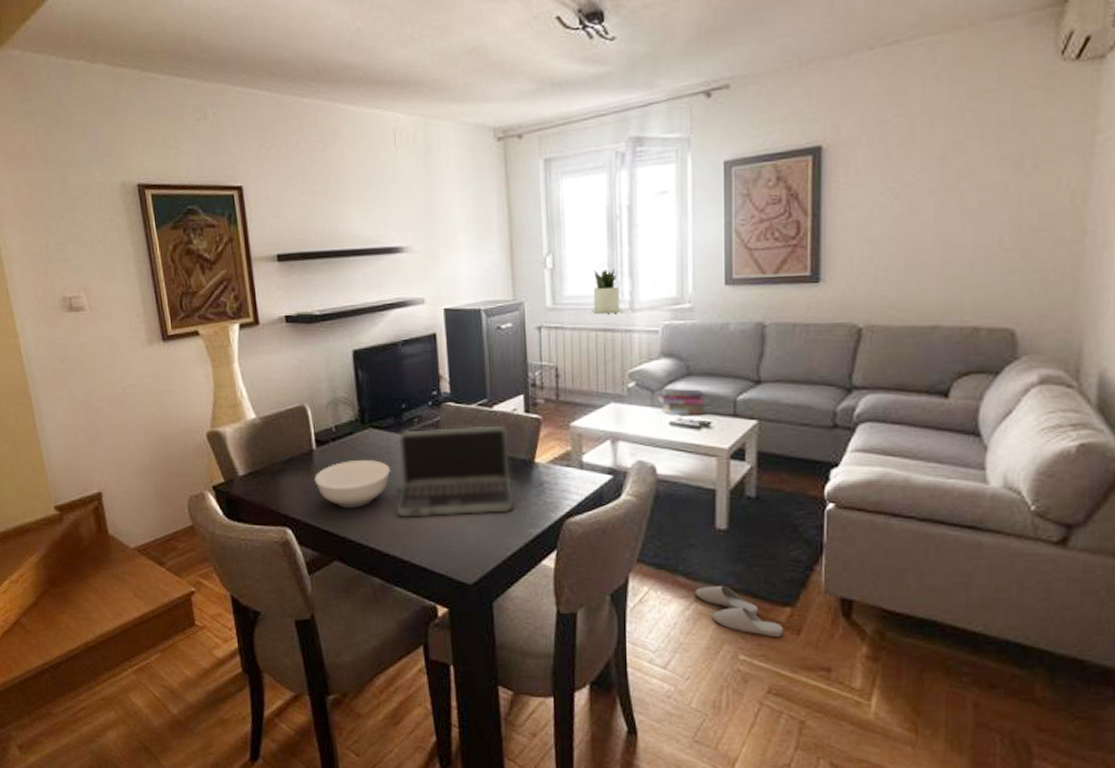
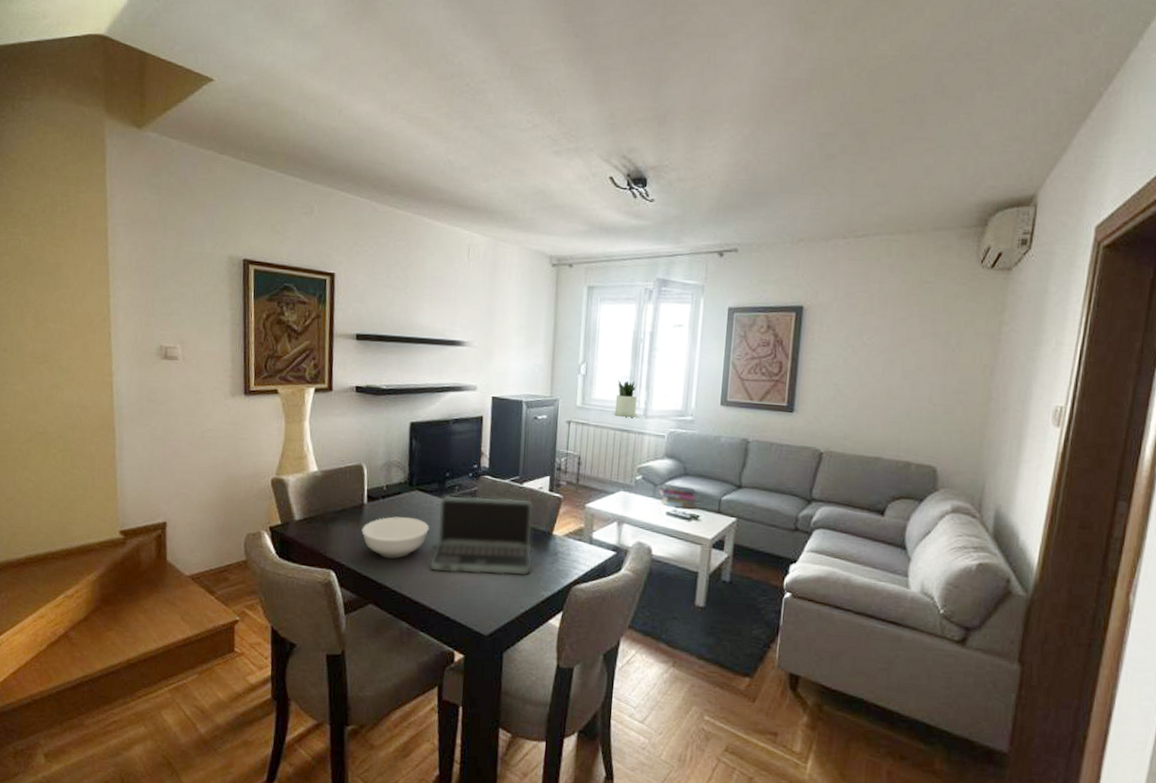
slippers: present [695,586,783,637] -> none [673,654,742,703]

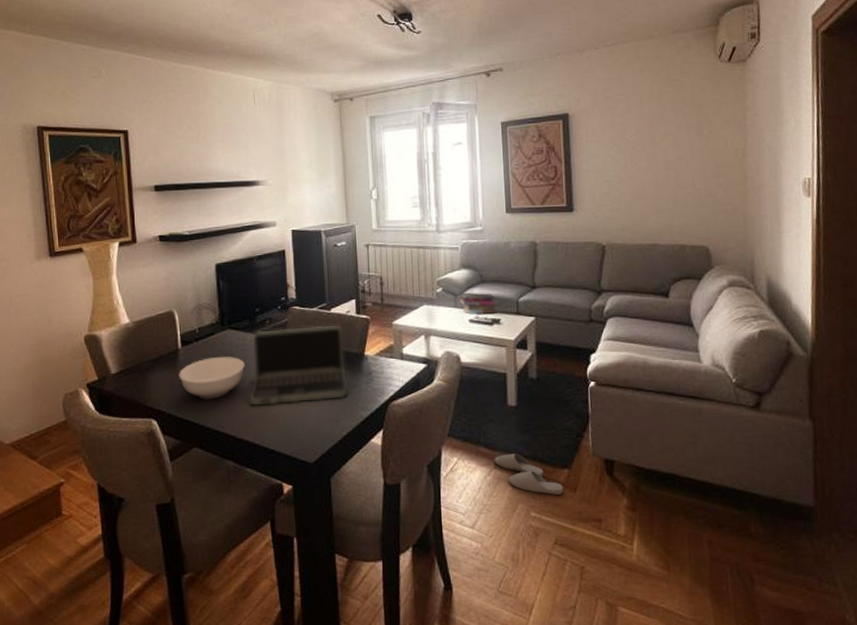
planter: present [613,380,638,418] -> none [408,200,431,235]
slippers: none [673,654,742,703] -> present [494,454,563,495]

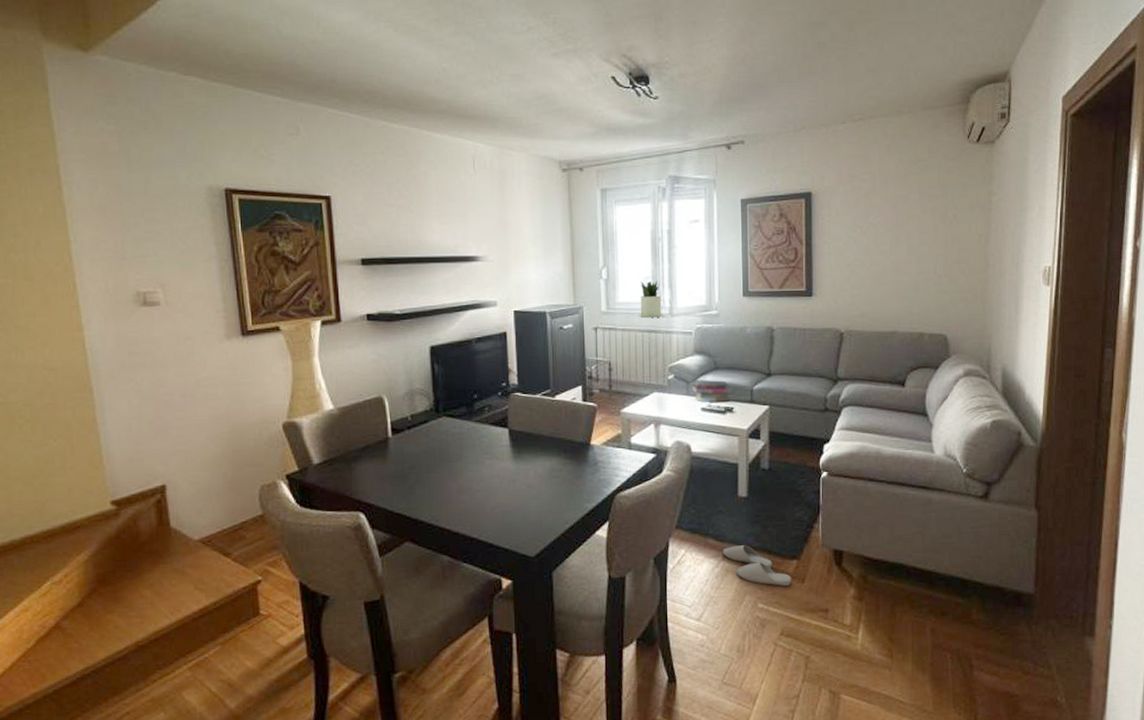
bowl: present [179,357,245,400] -> none [389,446,461,492]
laptop: present [249,324,348,406] -> none [466,412,573,498]
planter: none [408,200,431,235] -> present [639,281,663,319]

